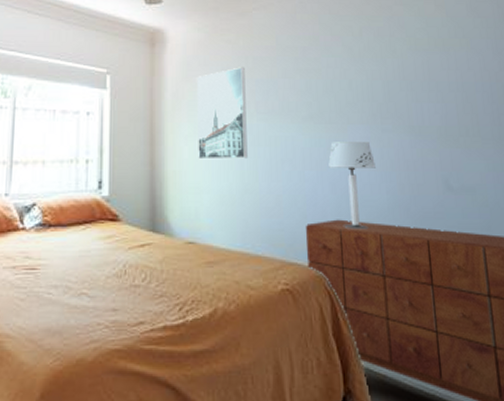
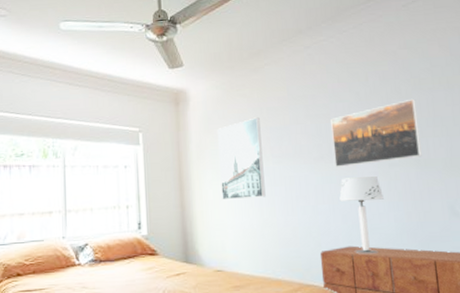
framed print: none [322,59,416,130] -> present [331,98,422,168]

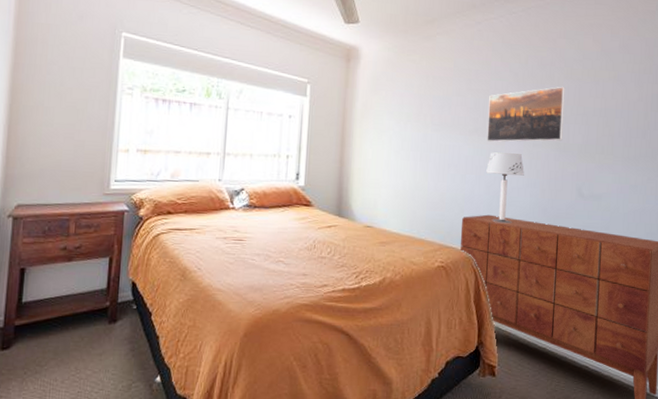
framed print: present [217,117,266,200] -> none [380,84,425,162]

